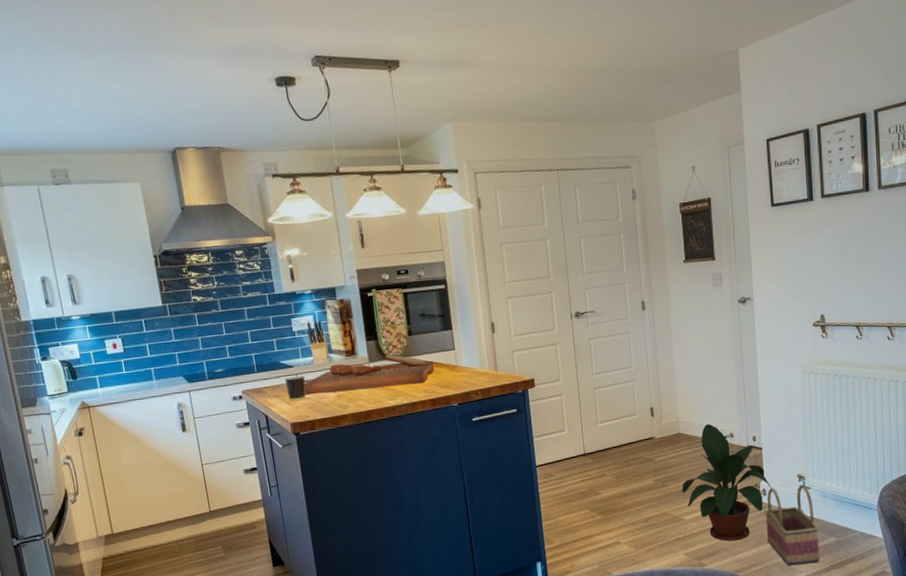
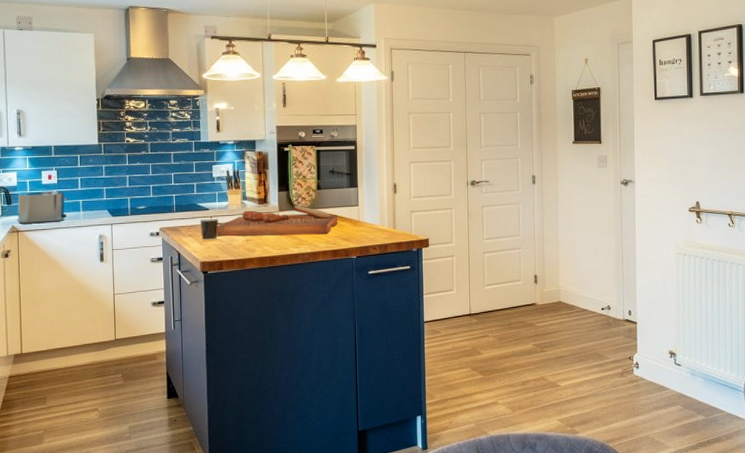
toaster: none [82,359,140,400] -> present [17,190,67,225]
potted plant: present [681,423,772,542] -> none [559,294,644,411]
basket: present [765,484,820,566] -> none [637,361,688,441]

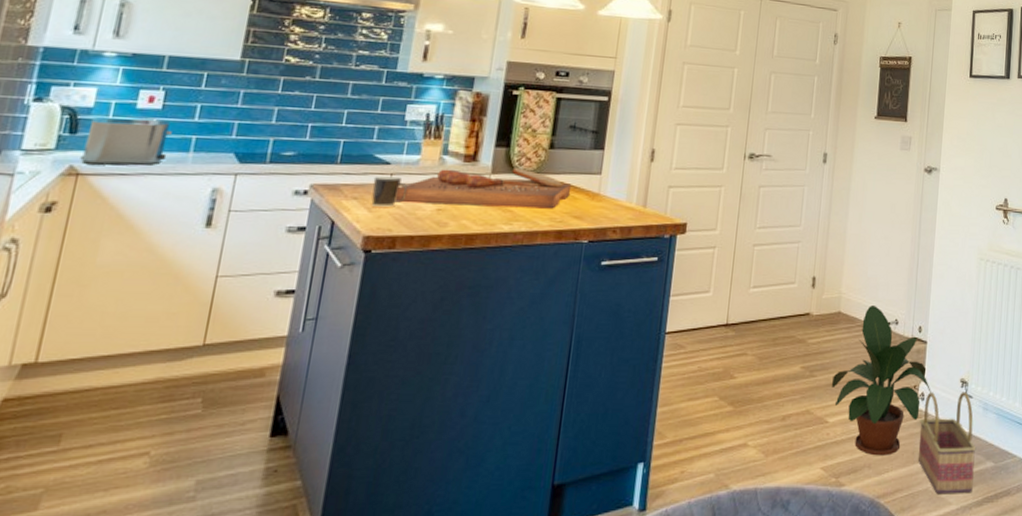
potted plant: none [559,294,644,411] -> present [831,304,931,456]
basket: none [637,361,688,441] -> present [918,392,976,495]

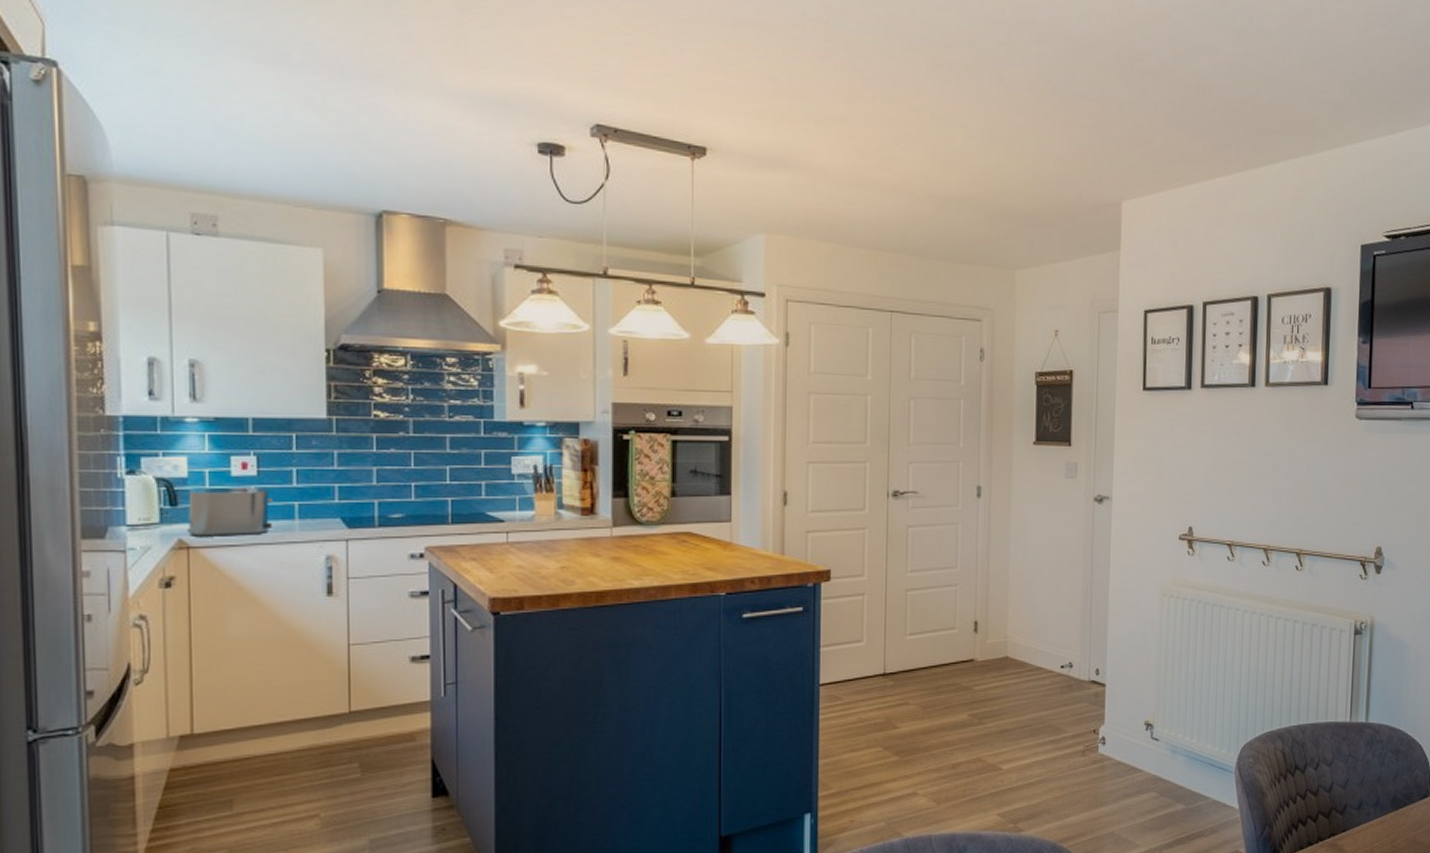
mug: present [371,176,408,208] -> none [489,535,527,568]
cutting board: present [395,168,572,209] -> none [515,519,701,562]
potted plant: present [831,304,931,456] -> none [1002,647,1113,801]
basket: present [918,392,976,495] -> none [1101,735,1165,838]

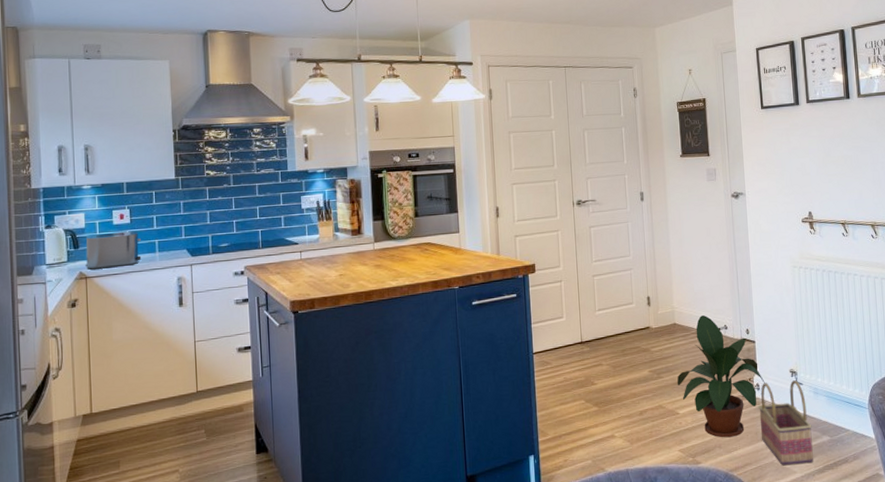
potted plant: none [1002,647,1113,801] -> present [677,314,765,438]
basket: none [1101,735,1165,838] -> present [759,380,813,466]

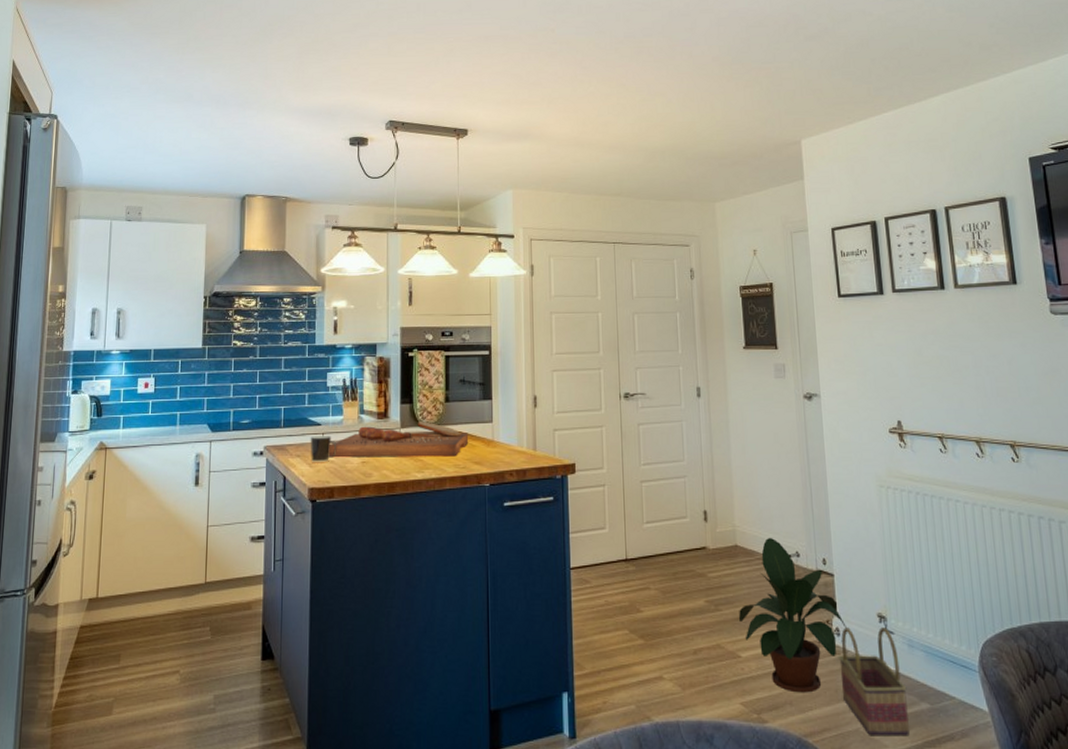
toaster: present [85,231,142,271] -> none [106,401,163,441]
mug: none [288,253,315,279] -> present [310,436,337,463]
cutting board: none [307,235,438,272] -> present [328,421,469,457]

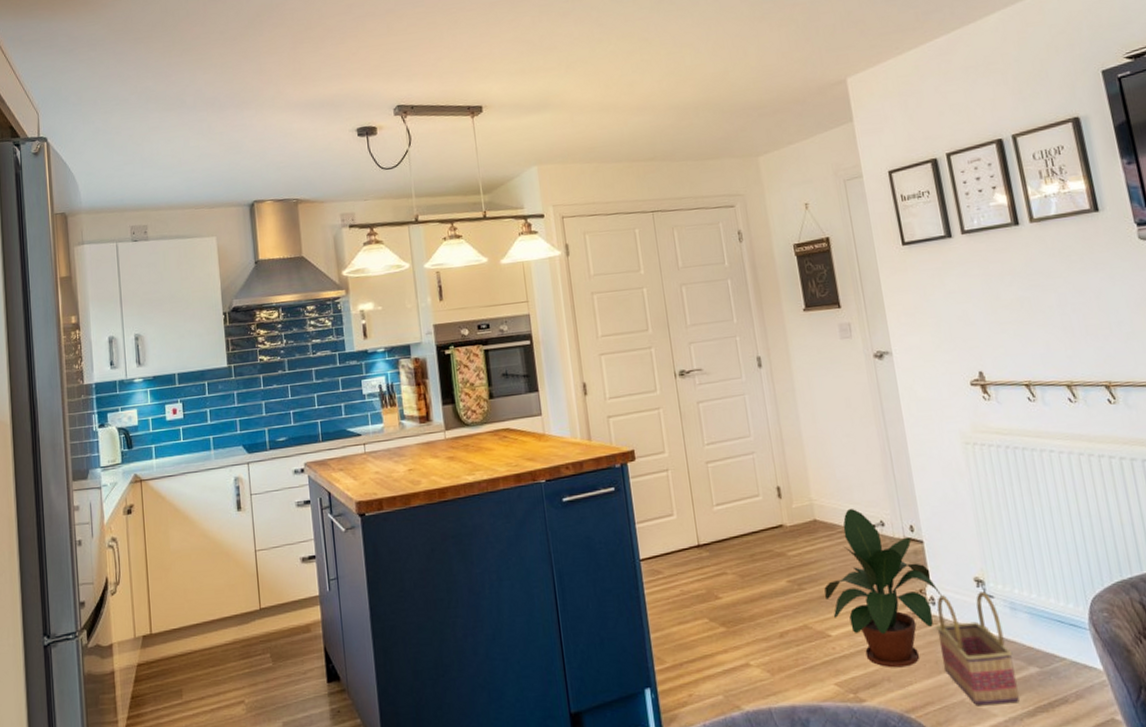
mug: present [310,436,337,463] -> none [351,445,381,476]
cutting board: present [328,421,469,457] -> none [372,421,519,468]

